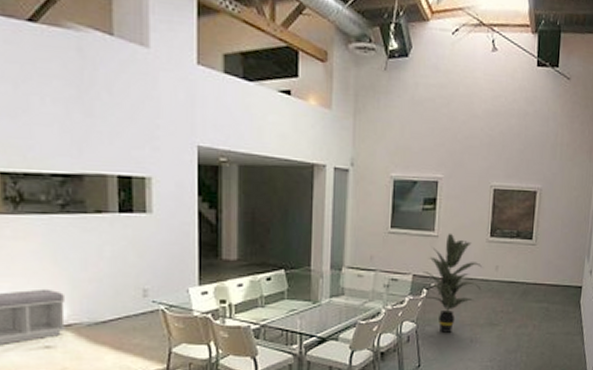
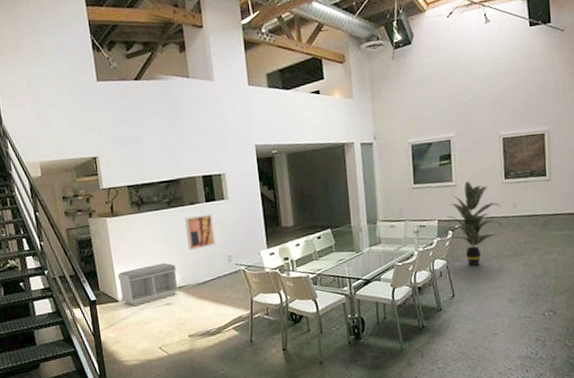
wall art: none [85,228,127,277] -> present [185,214,215,251]

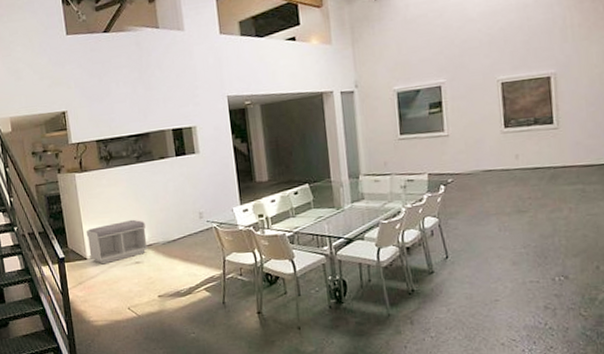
wall art: present [185,214,215,251] -> none [154,168,186,207]
indoor plant: present [446,181,503,266] -> none [437,130,503,225]

